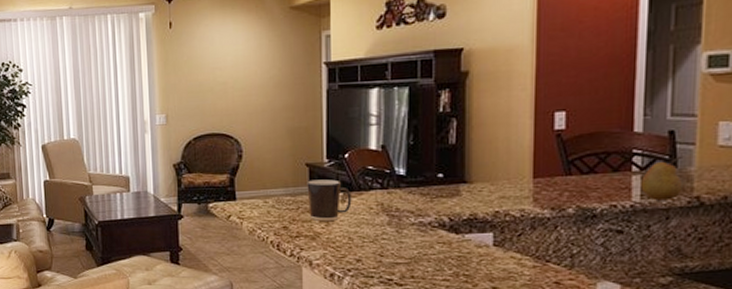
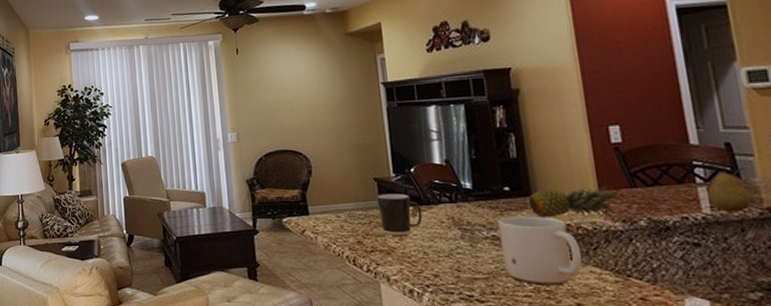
mug: none [427,203,506,270] -> present [498,216,583,285]
fruit: none [460,174,551,204] -> present [528,186,617,217]

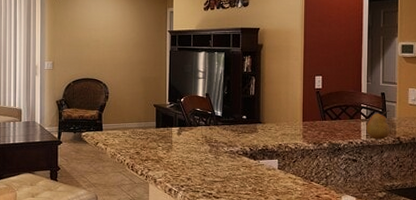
mug: present [376,193,423,236] -> none [154,117,185,149]
mug: present [498,216,583,285] -> none [235,137,286,187]
fruit: present [528,186,617,217] -> none [257,118,313,140]

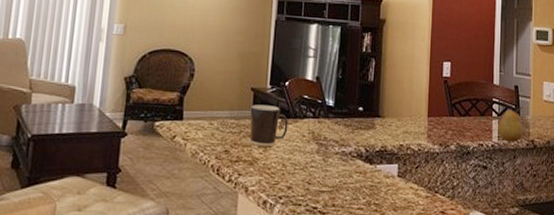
mug: none [154,117,185,149] -> present [249,104,288,147]

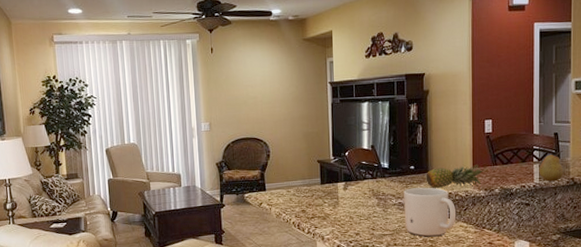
mug: present [249,104,288,147] -> none [318,172,351,205]
mug: none [347,134,407,199] -> present [404,187,457,237]
fruit: none [375,112,440,140] -> present [426,165,484,188]

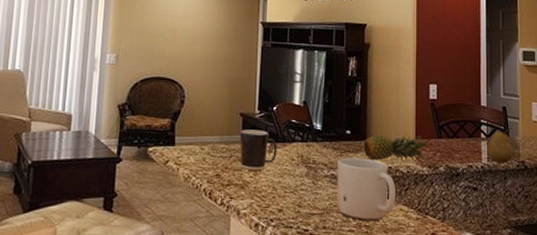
mug: none [318,172,351,205] -> present [239,129,277,171]

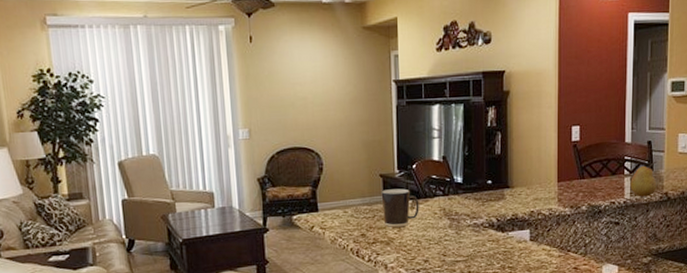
mug: present [337,157,396,221] -> none [480,205,539,263]
fruit: present [363,135,428,162] -> none [505,178,570,206]

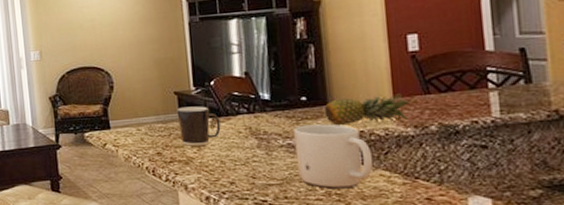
mug: none [480,205,539,263] -> present [293,124,374,189]
fruit: none [505,178,570,206] -> present [324,94,411,125]
fruit: present [630,161,658,198] -> none [498,71,541,117]

